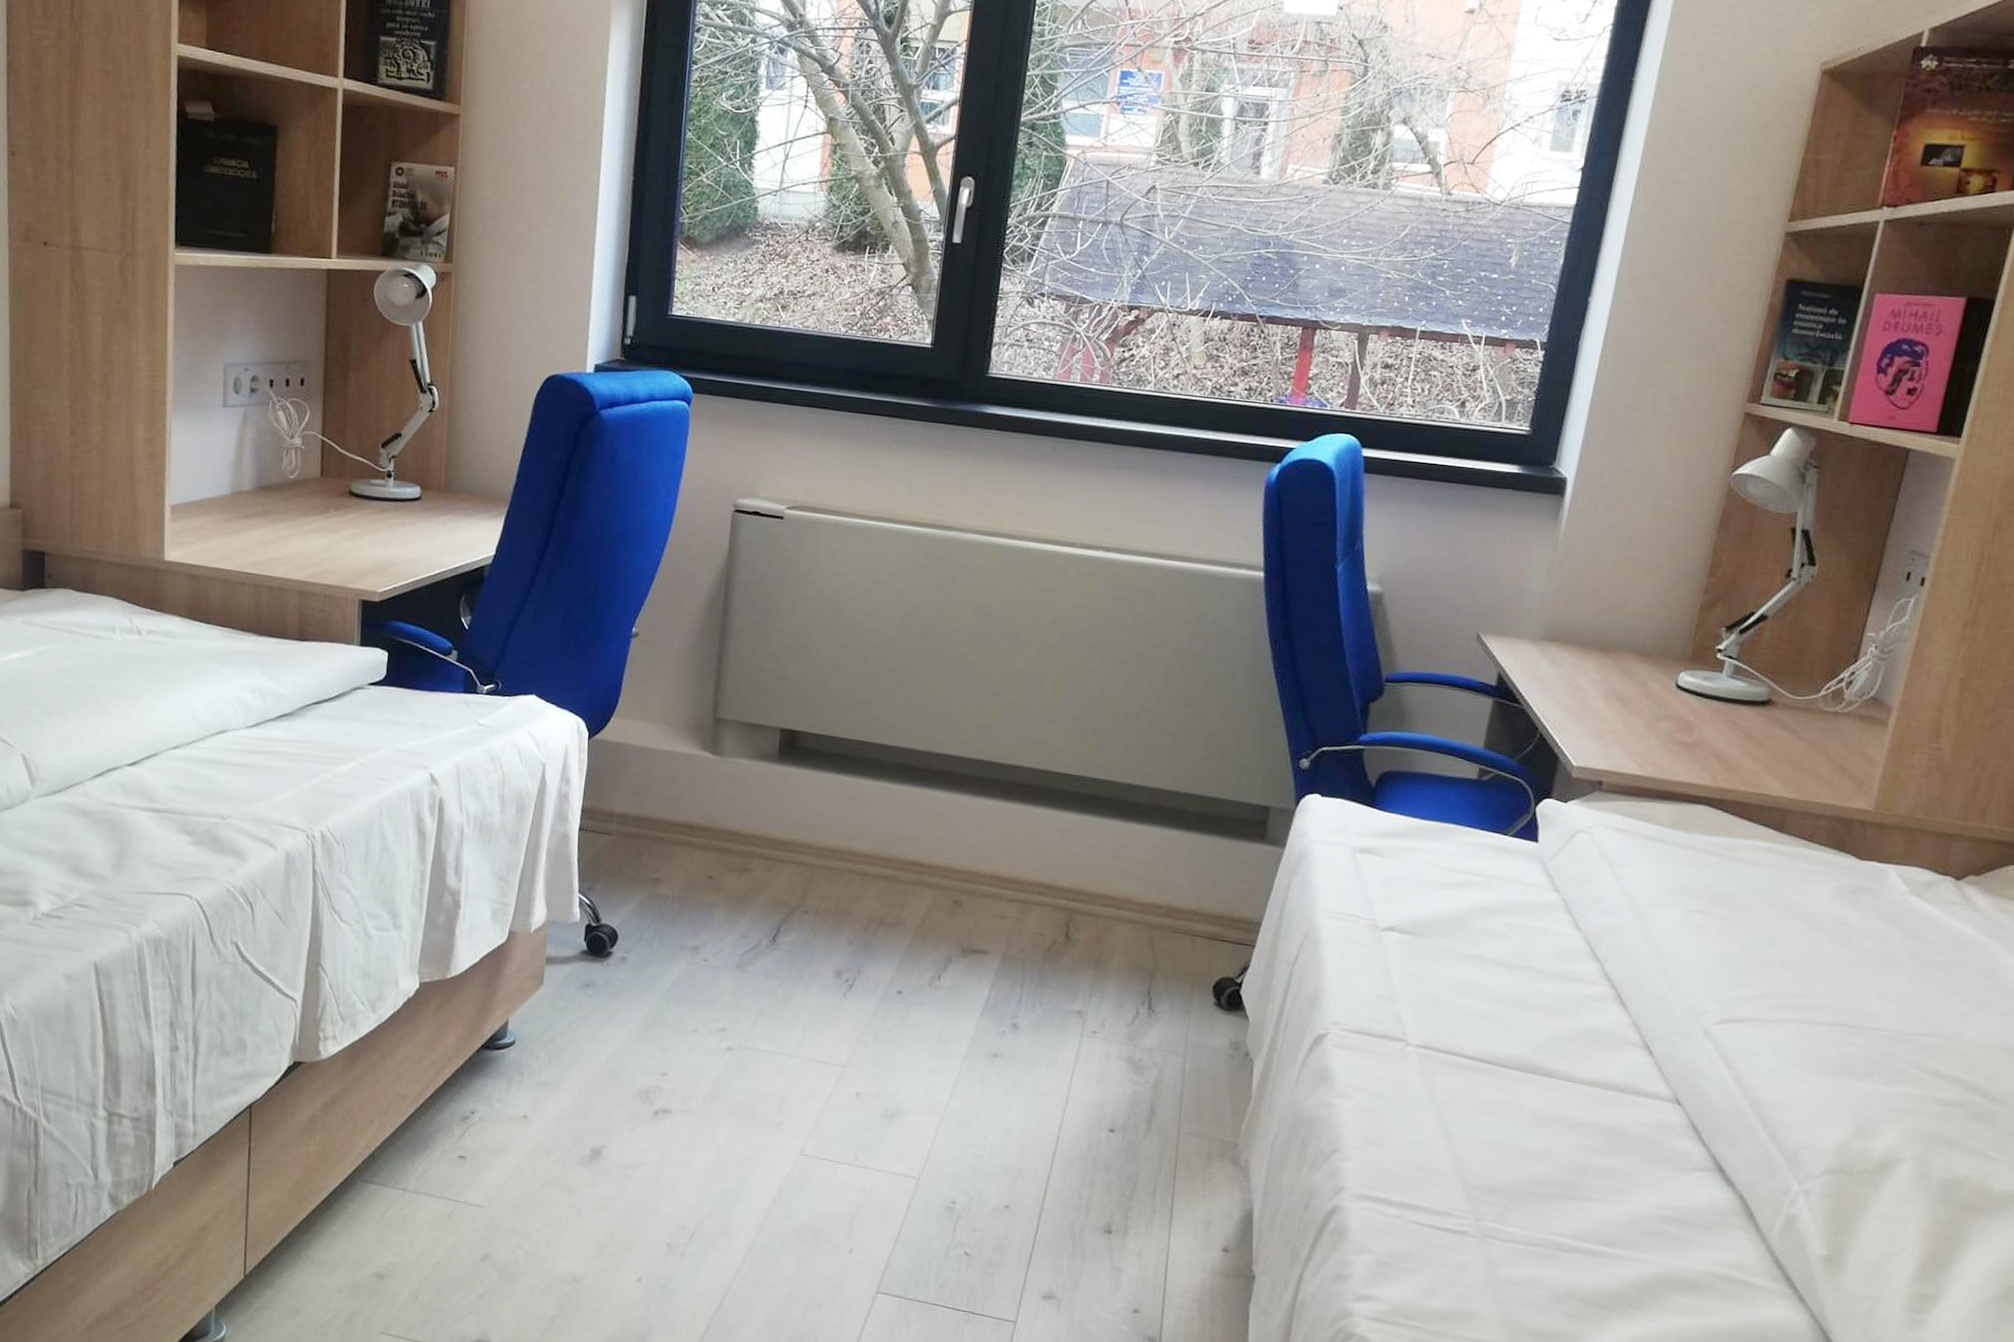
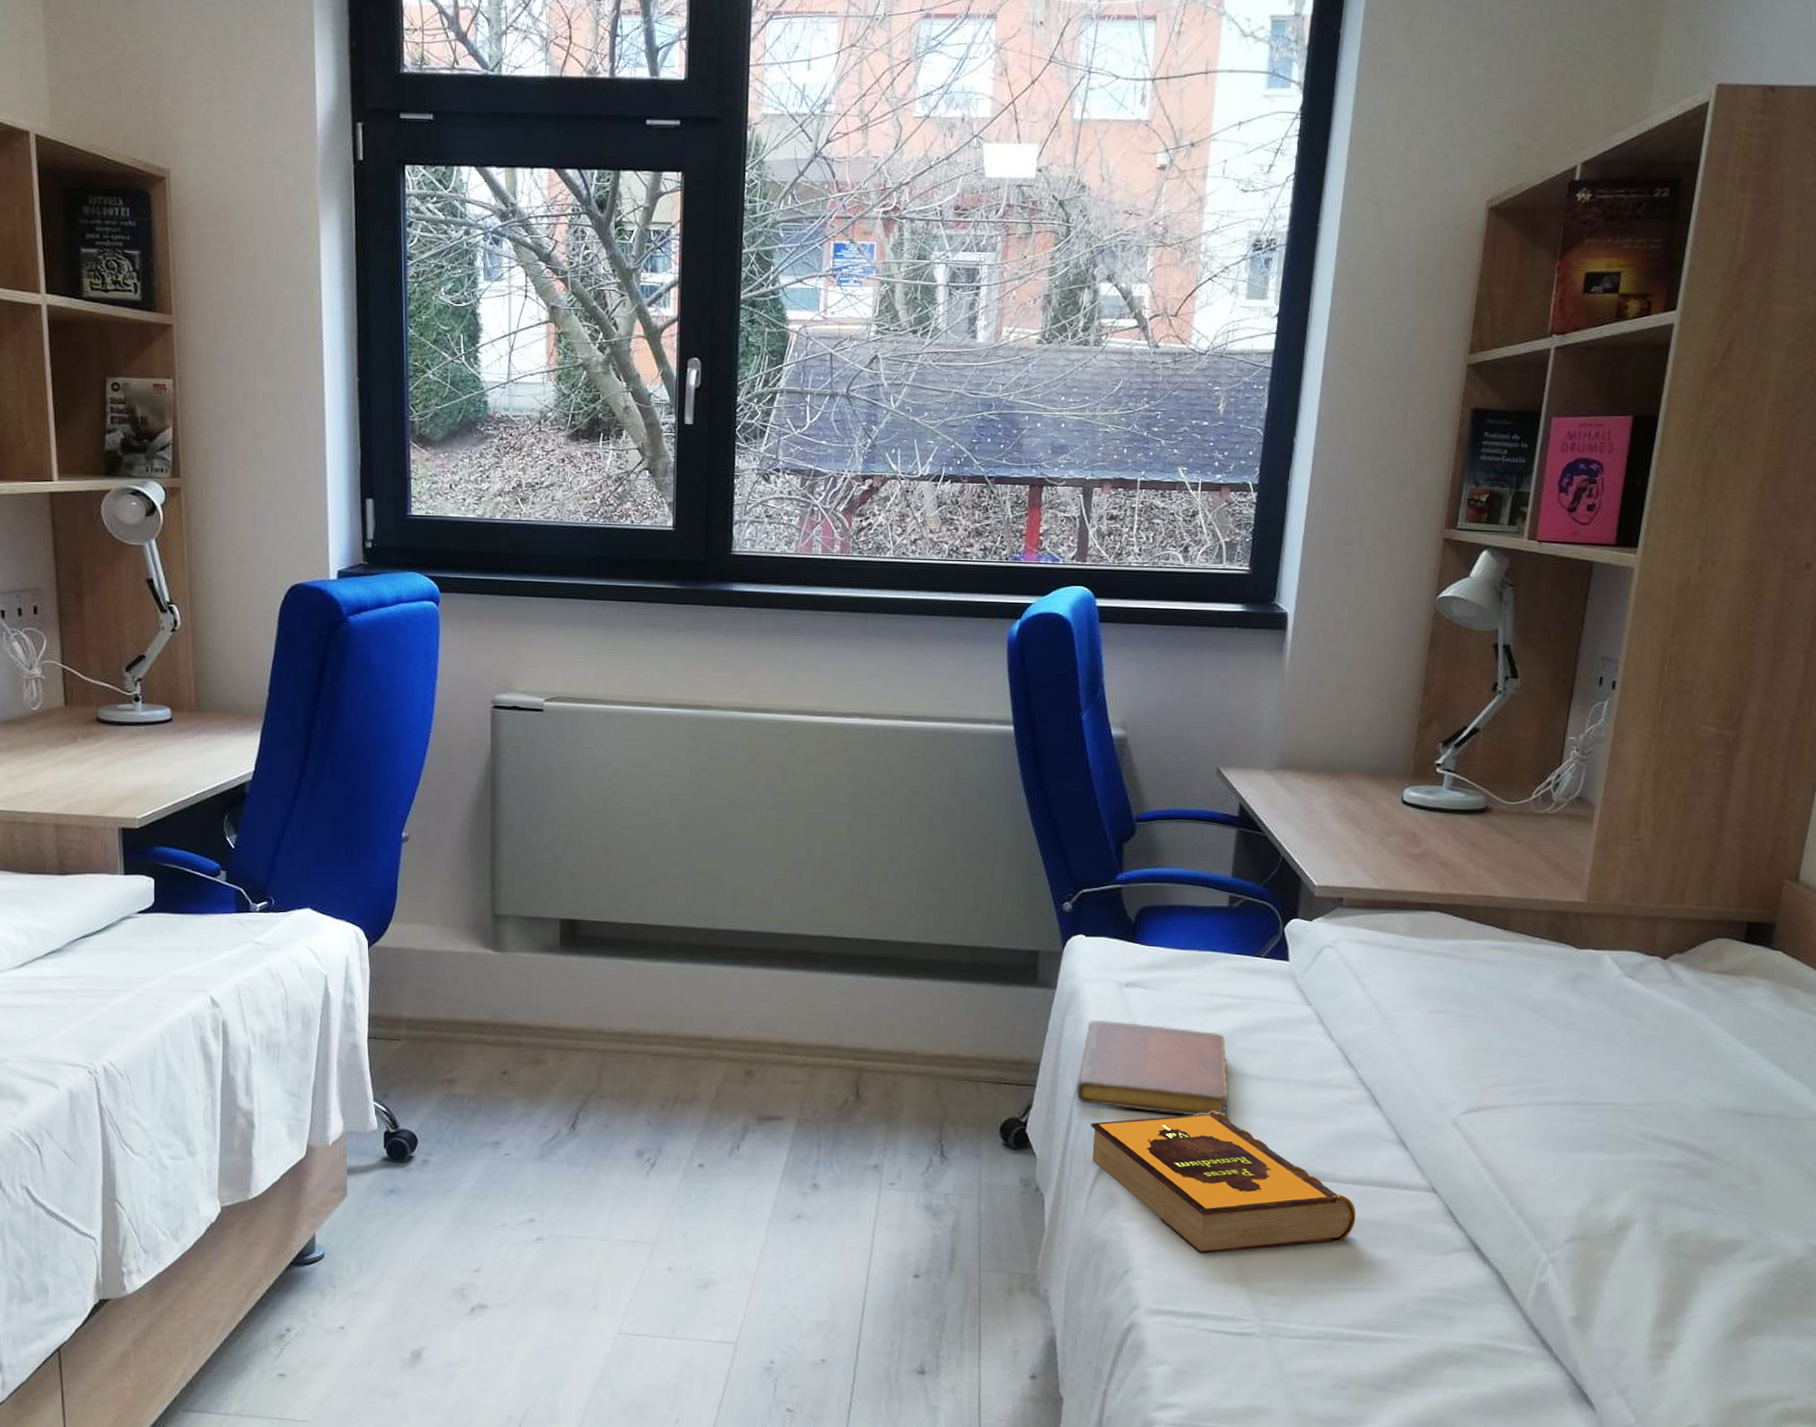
notebook: none [1296,884,1462,1000] -> present [1075,1020,1229,1117]
hardback book: none [1307,990,1590,1146] -> present [1090,1112,1356,1254]

